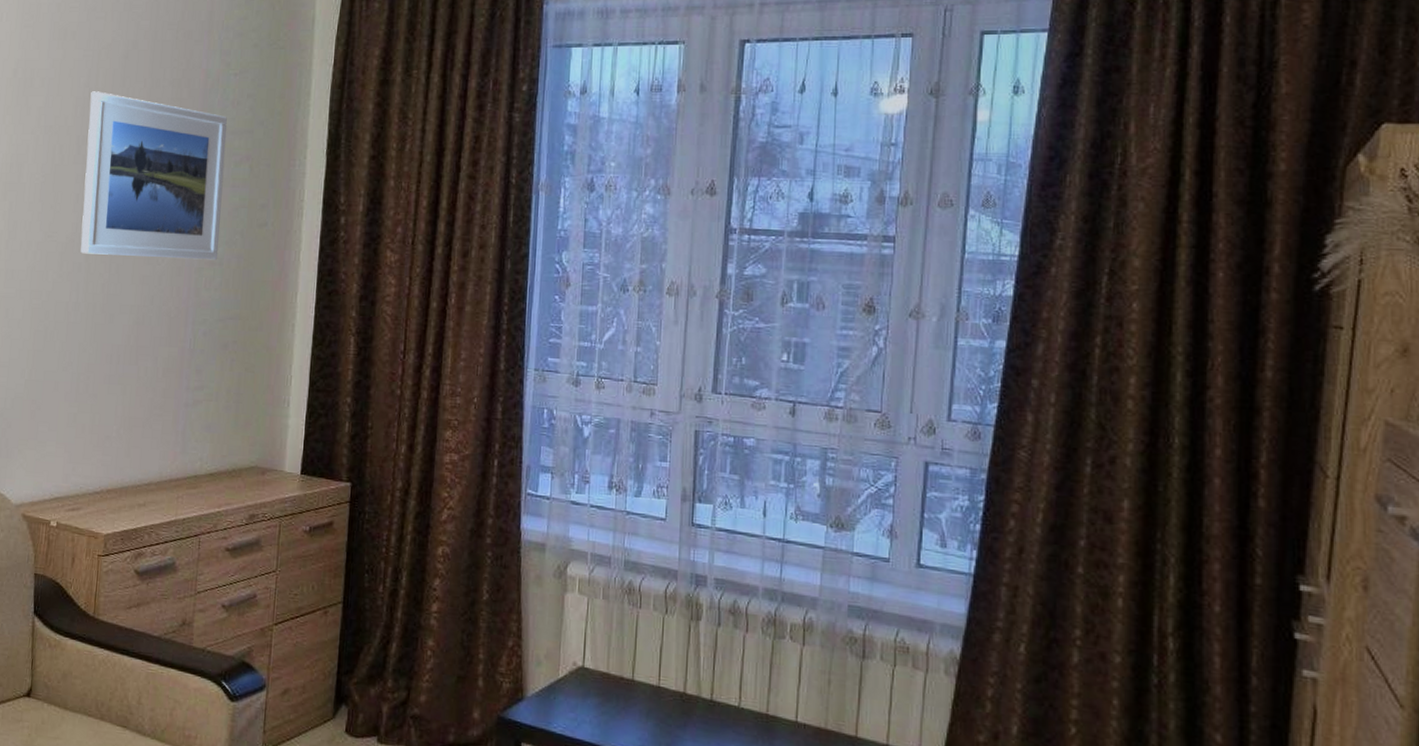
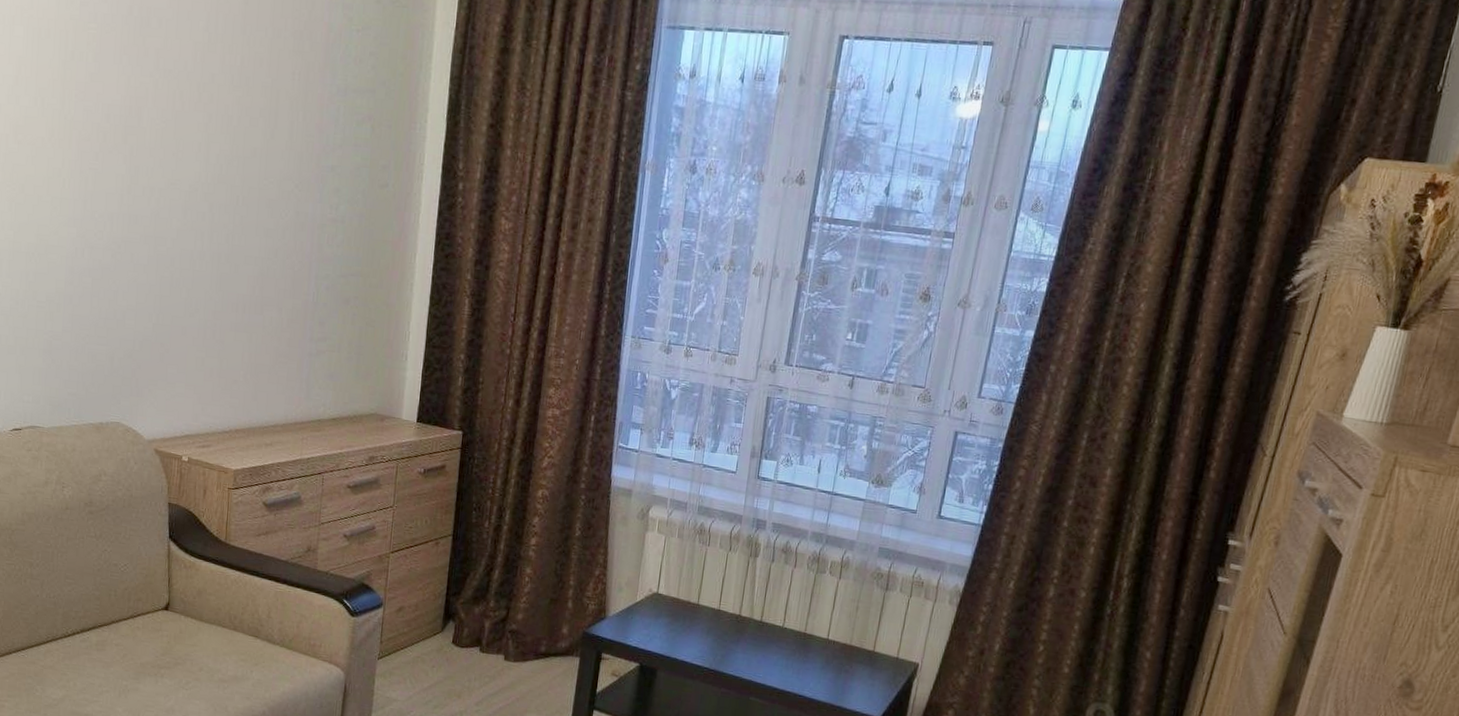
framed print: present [80,91,227,260] -> none [204,36,350,218]

